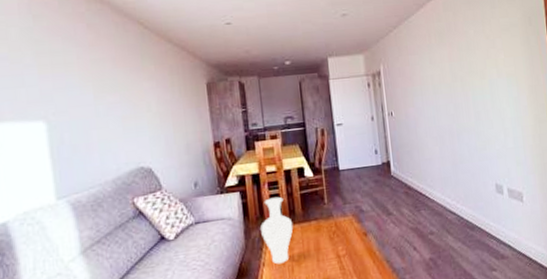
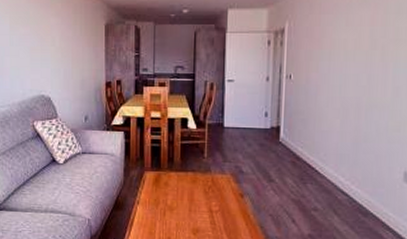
vase: present [260,196,294,264] -> none [139,142,170,206]

